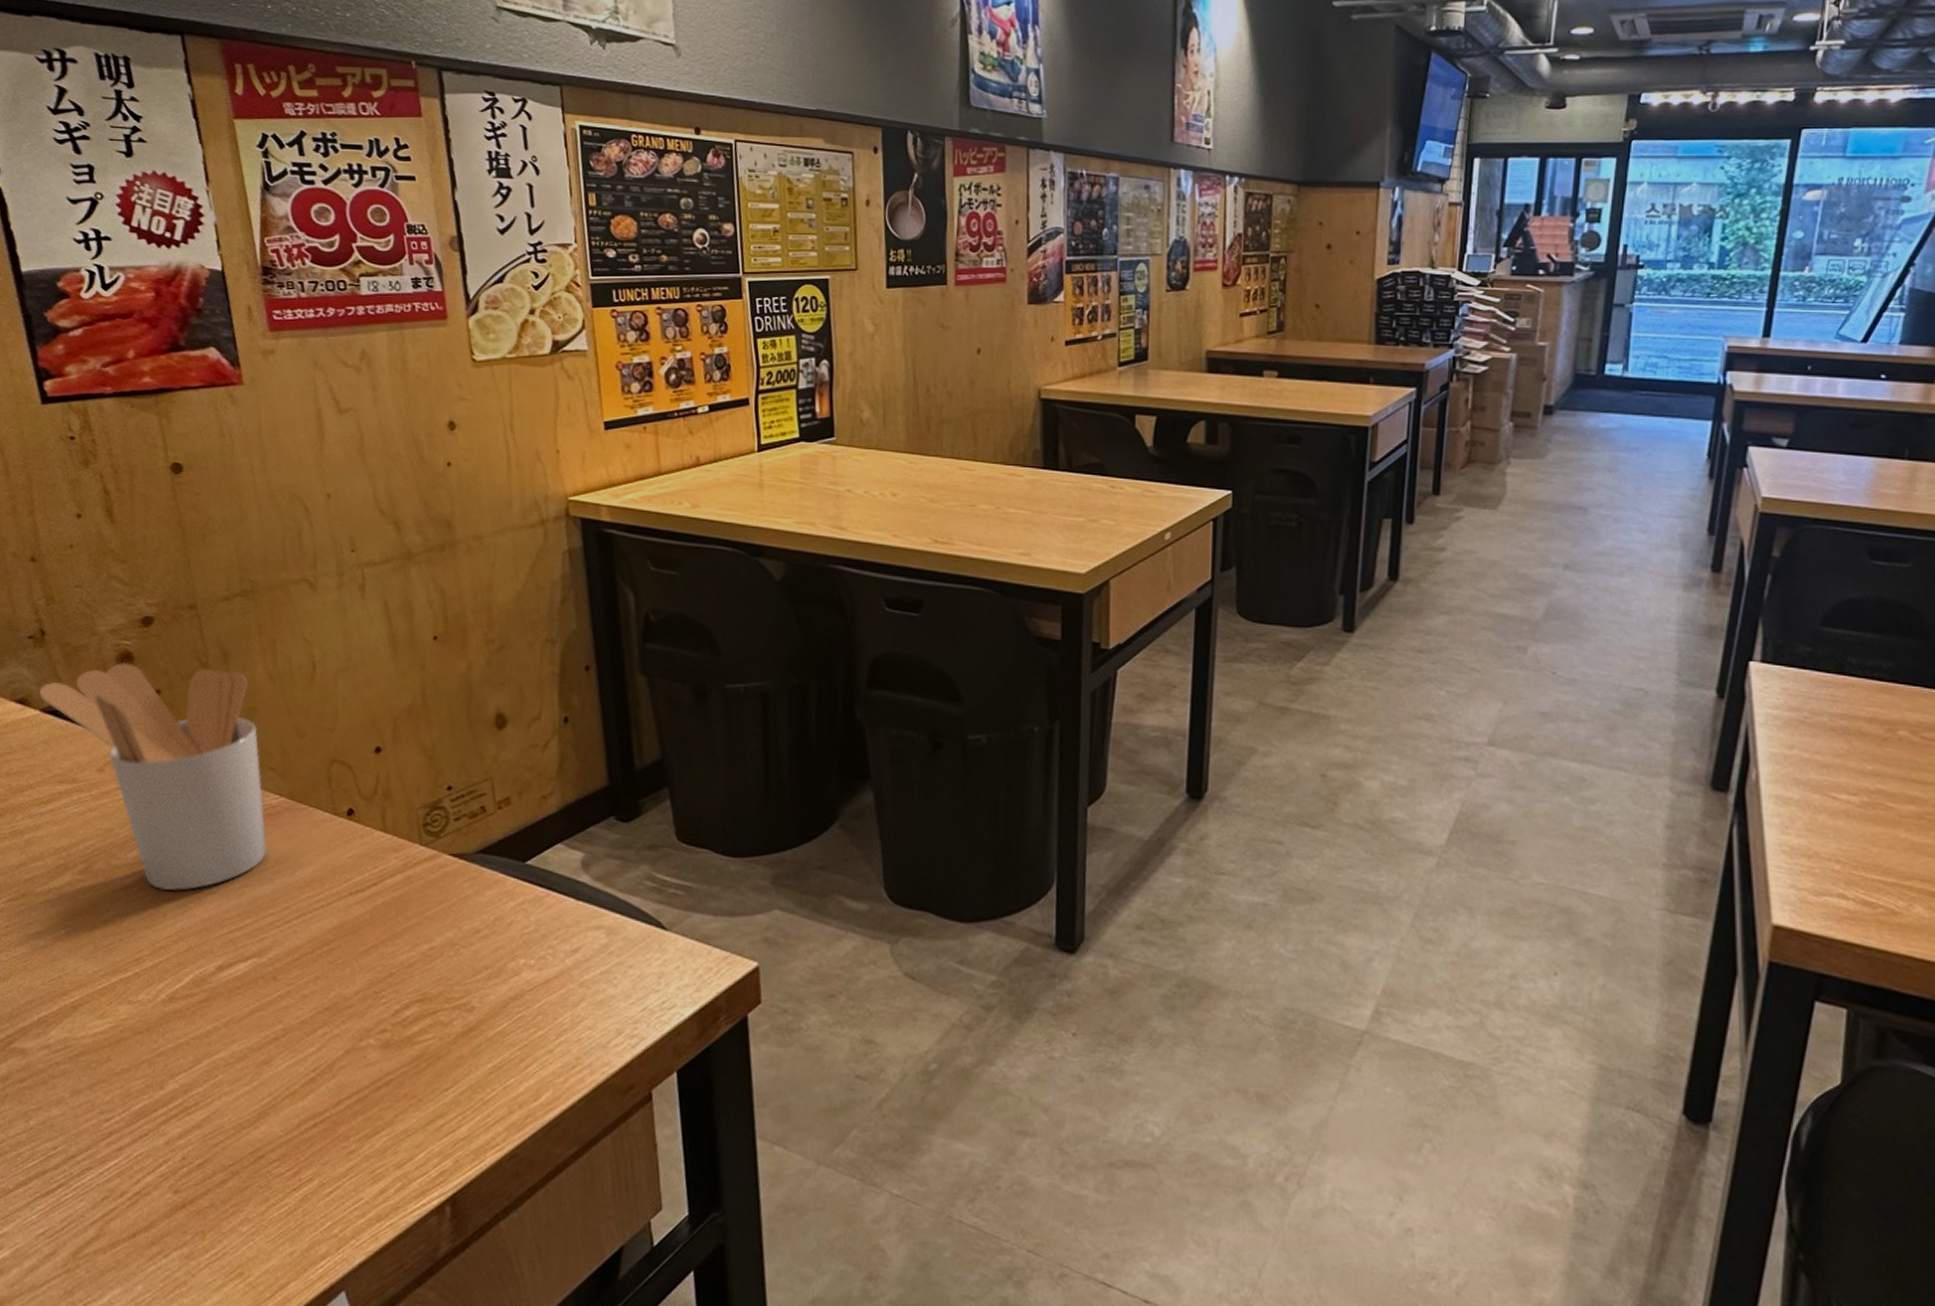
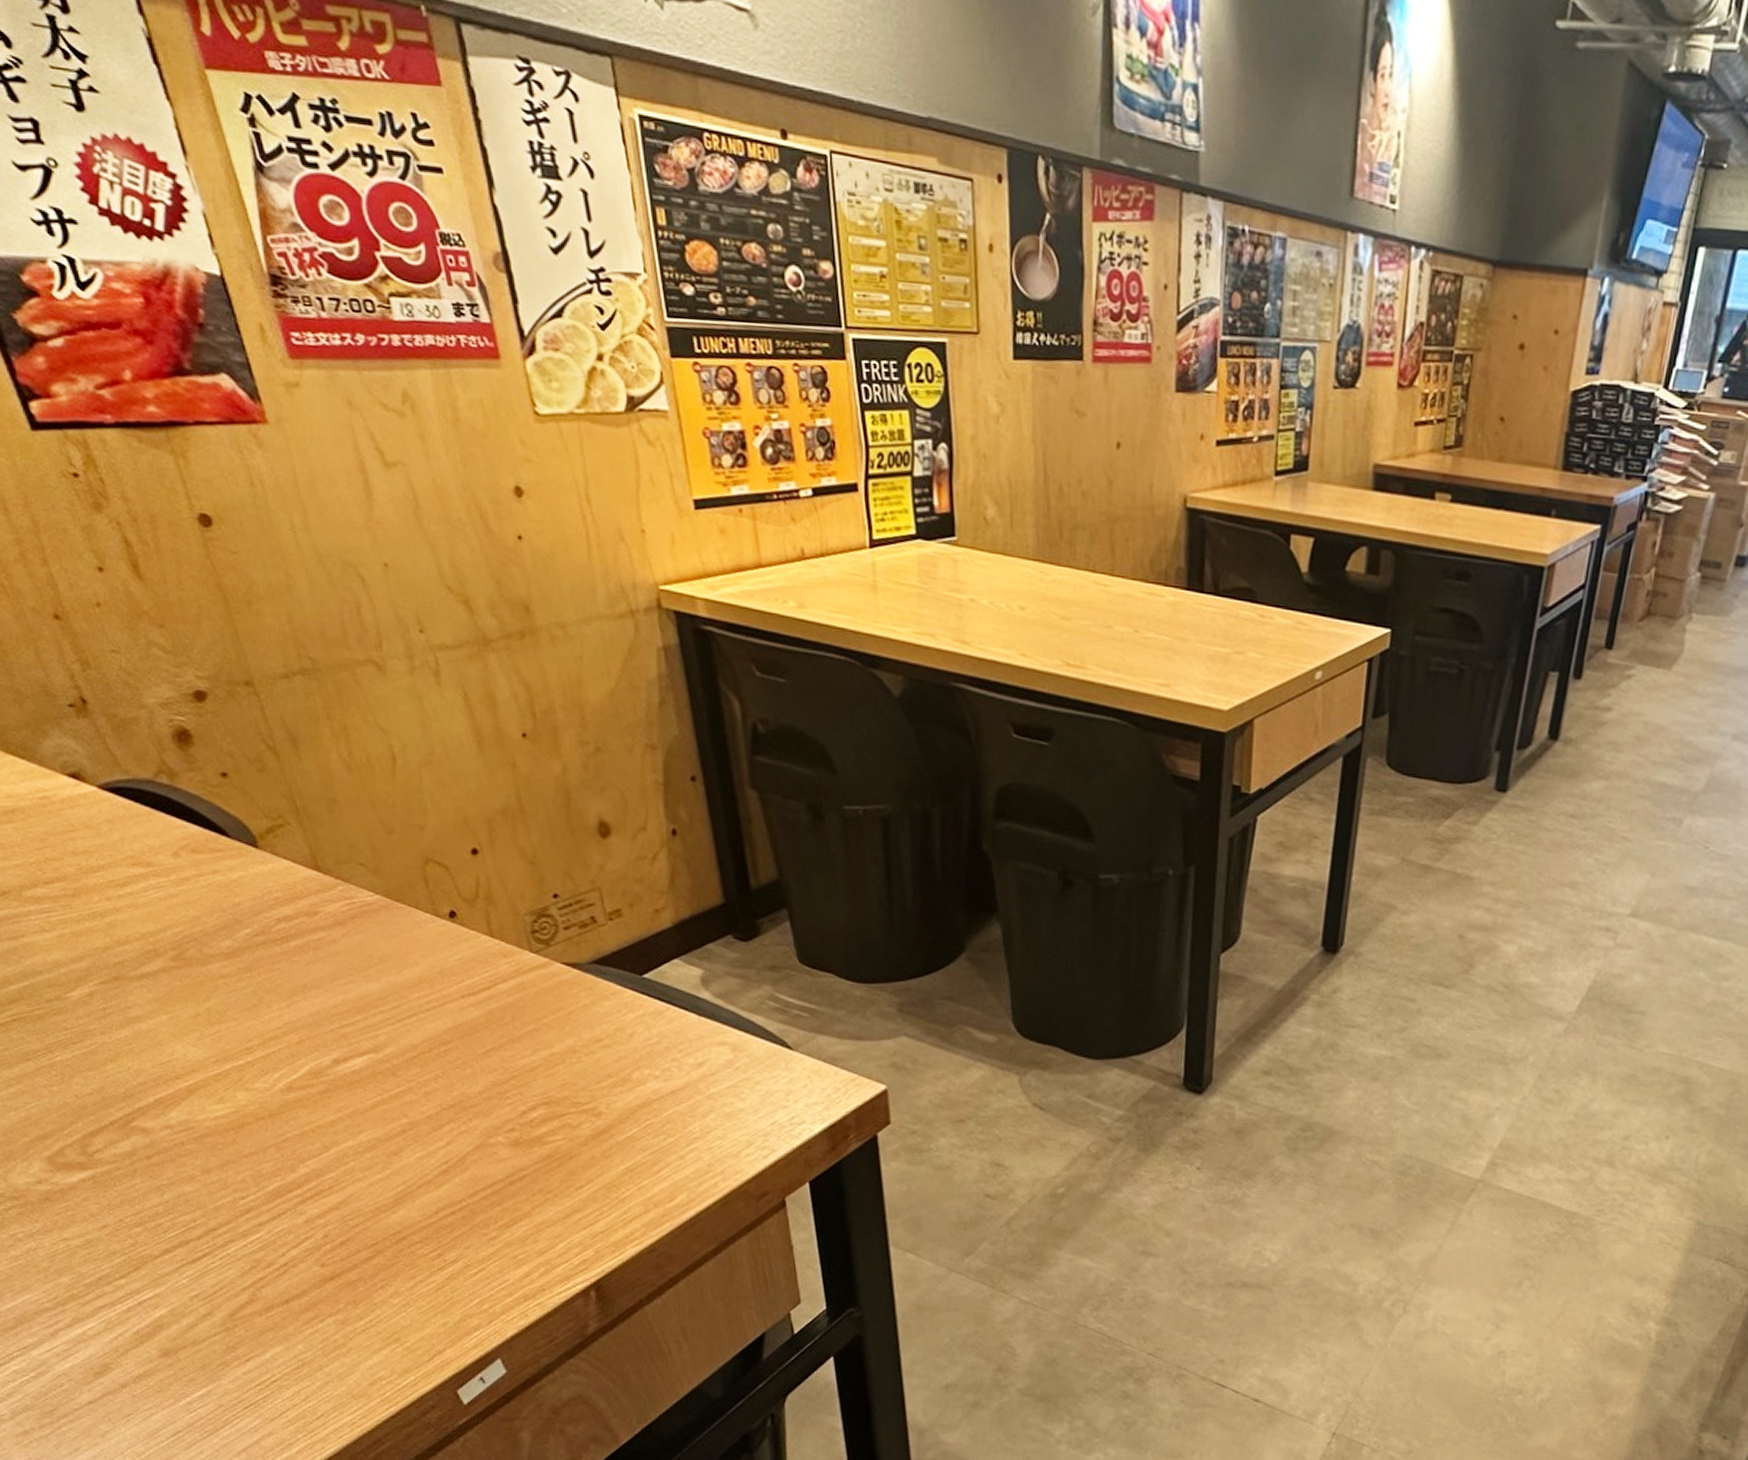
utensil holder: present [38,662,267,891] -> none [91,739,369,983]

